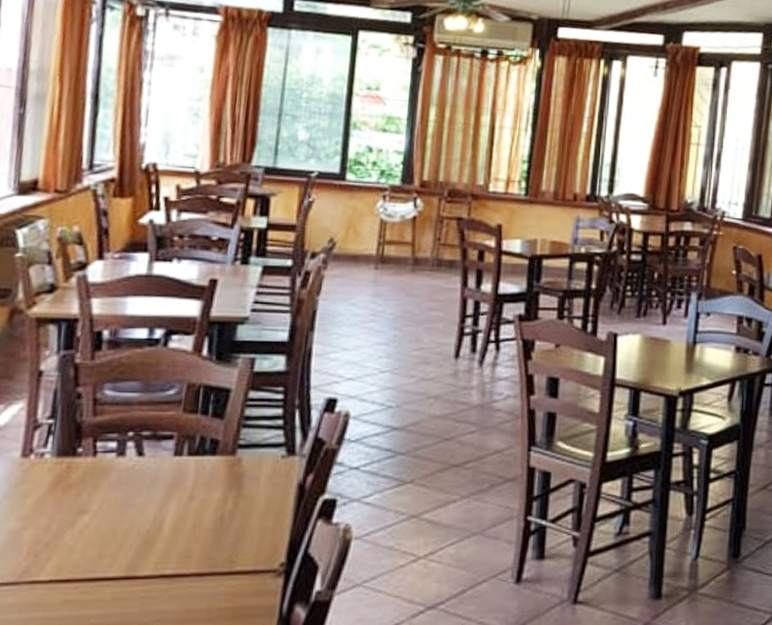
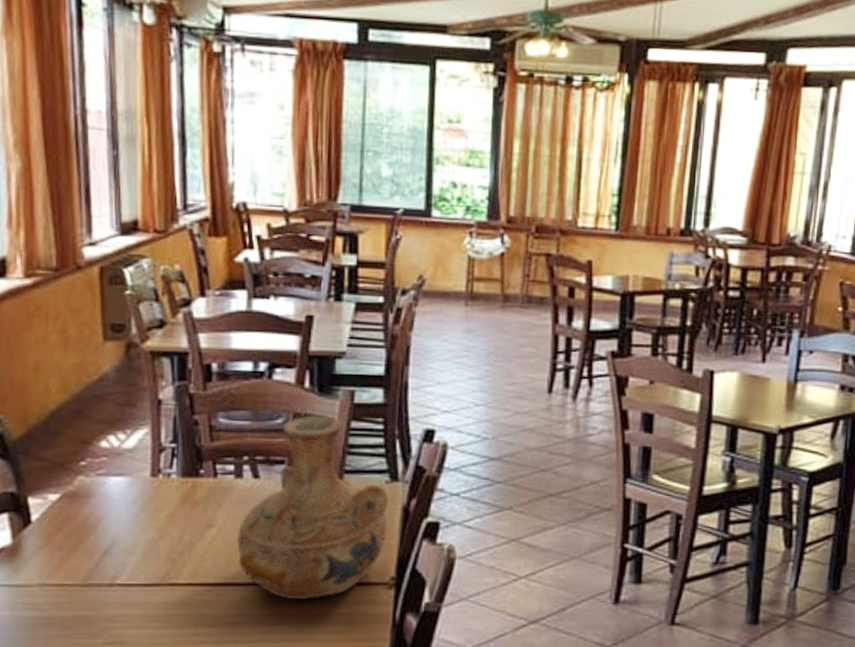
vase: none [111,384,285,595] -> present [236,414,390,600]

